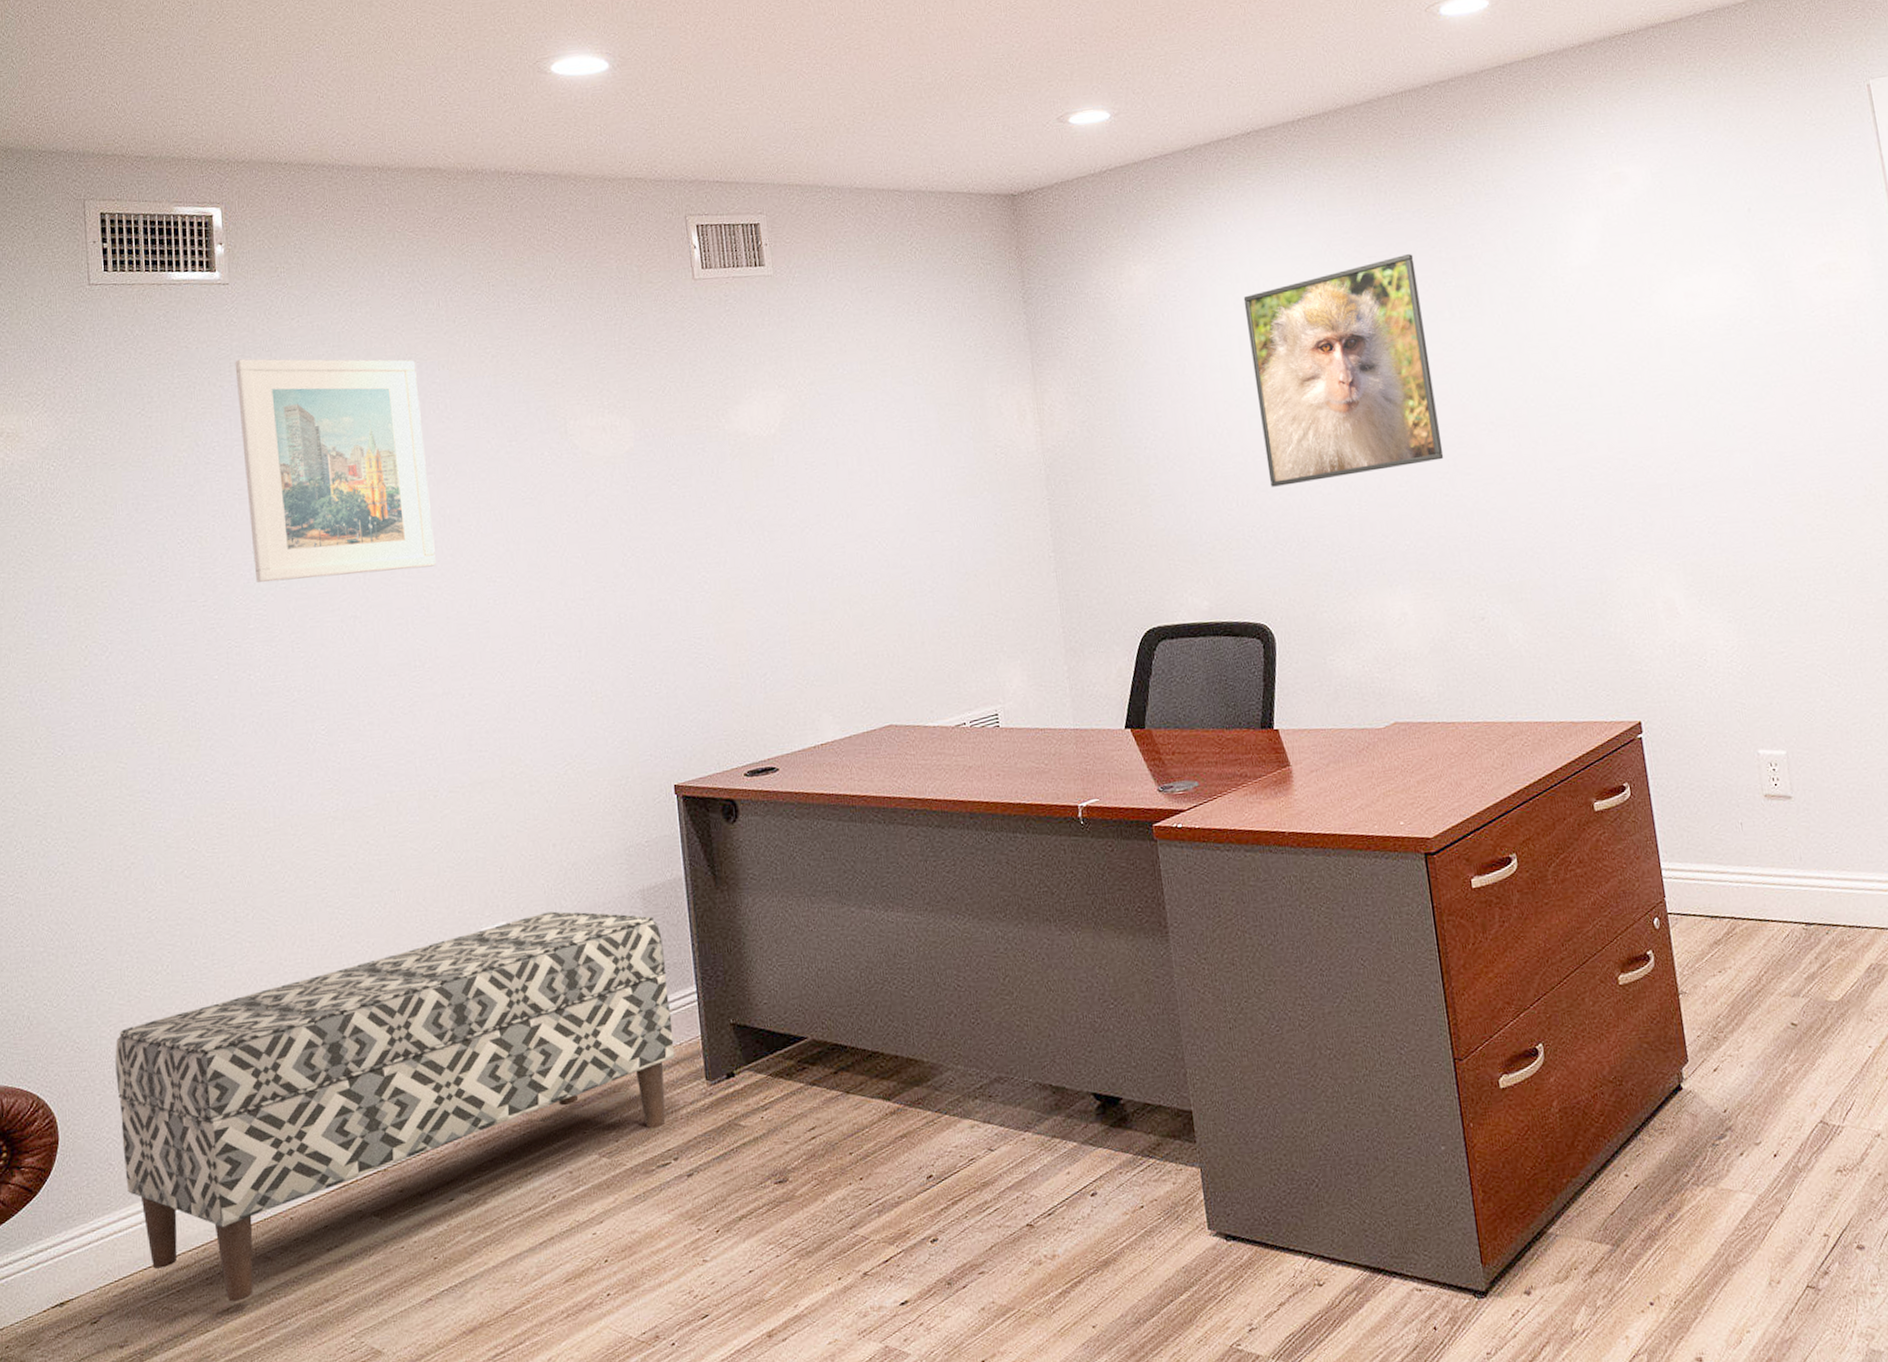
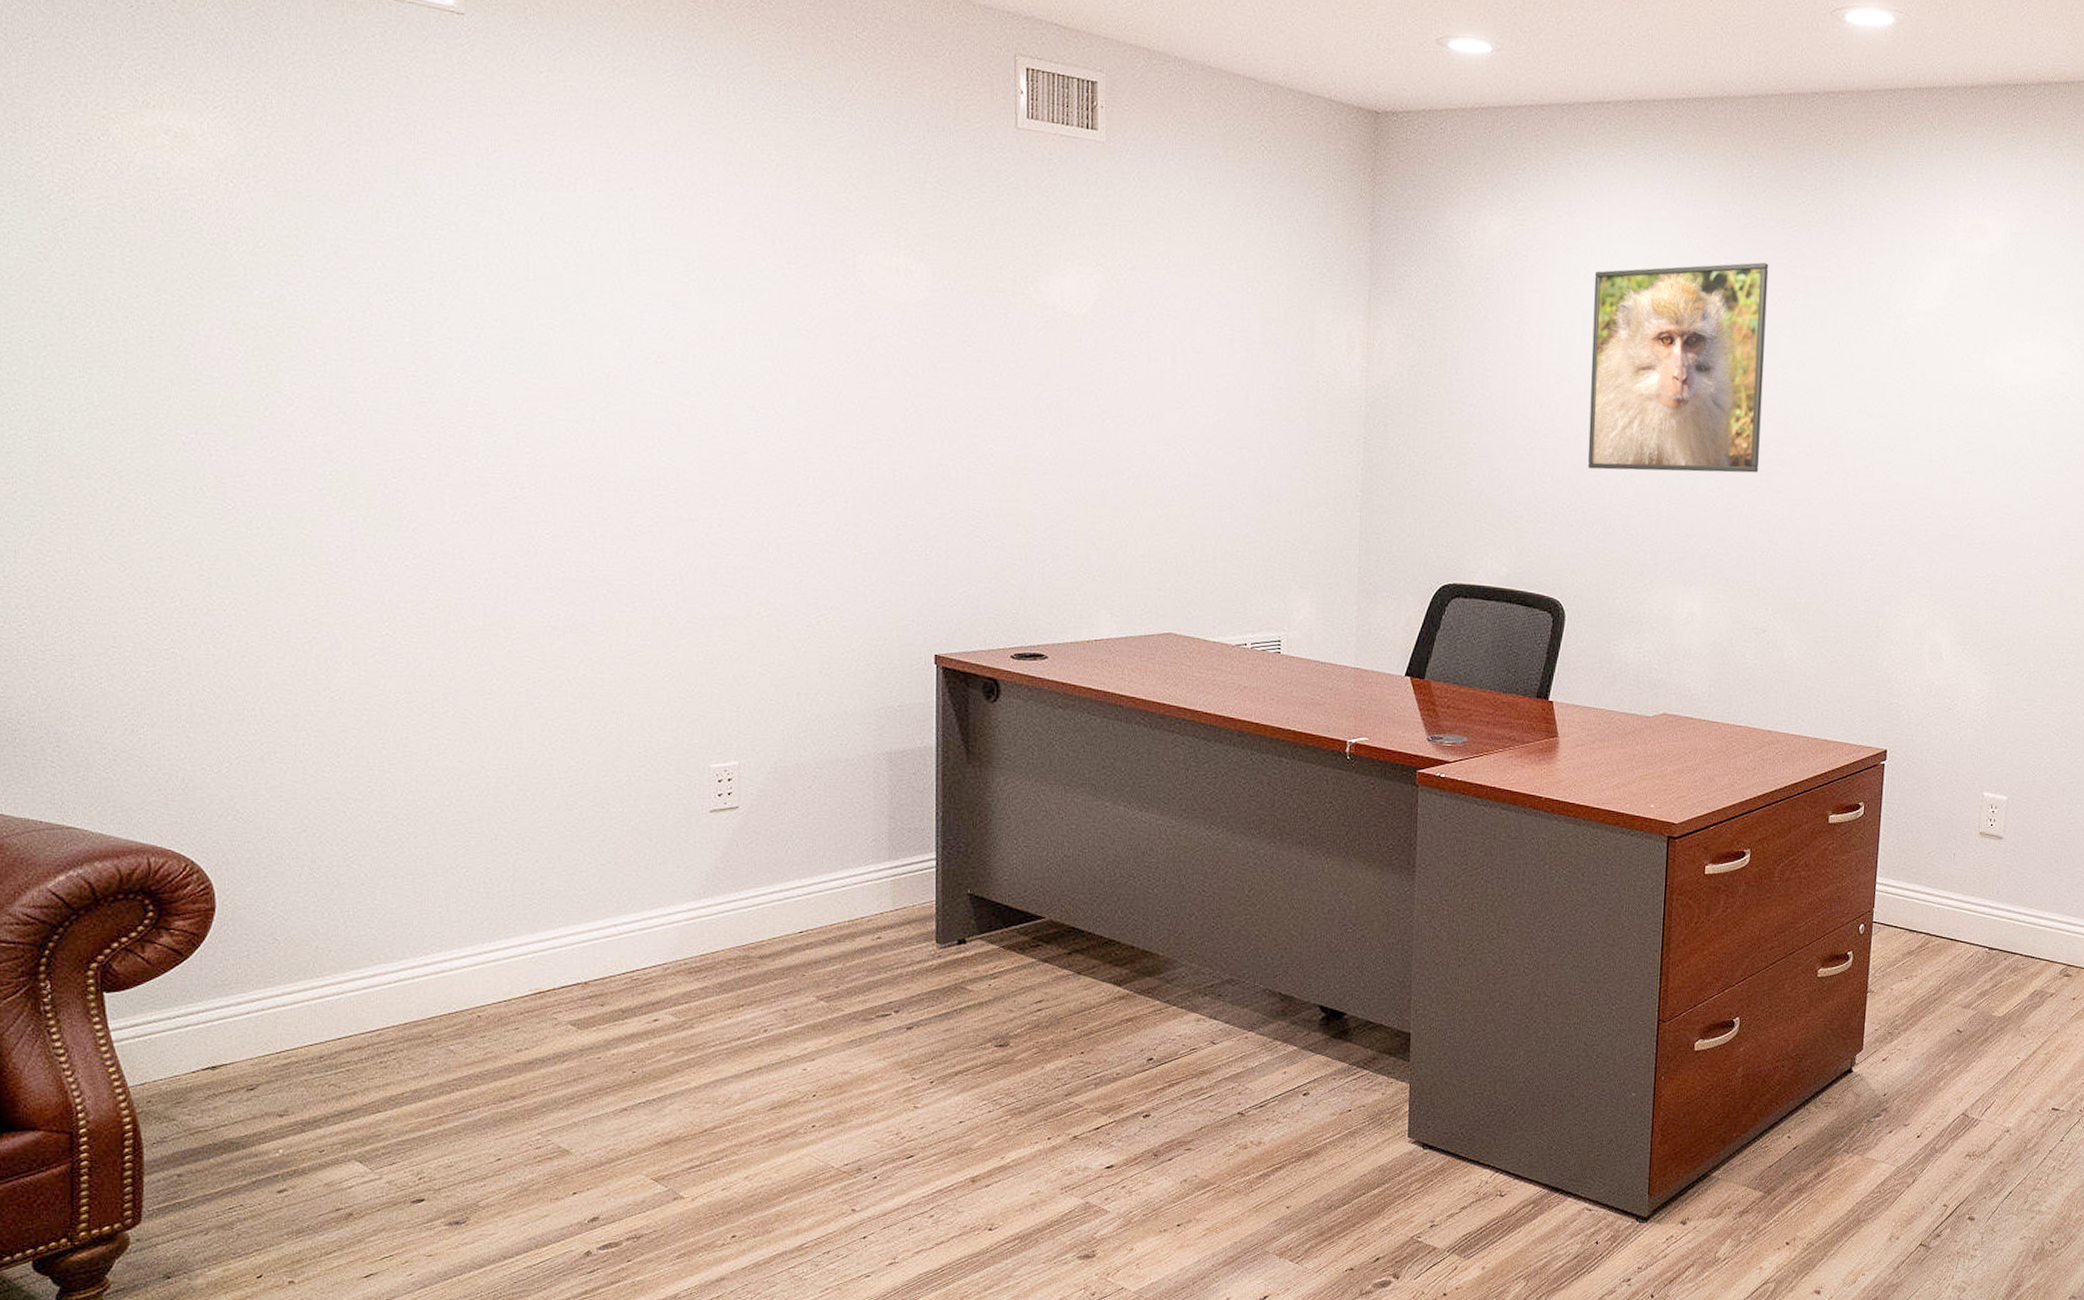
bench: present [115,911,675,1302] -> none [285,759,907,1087]
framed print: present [235,358,436,583] -> none [466,105,692,382]

